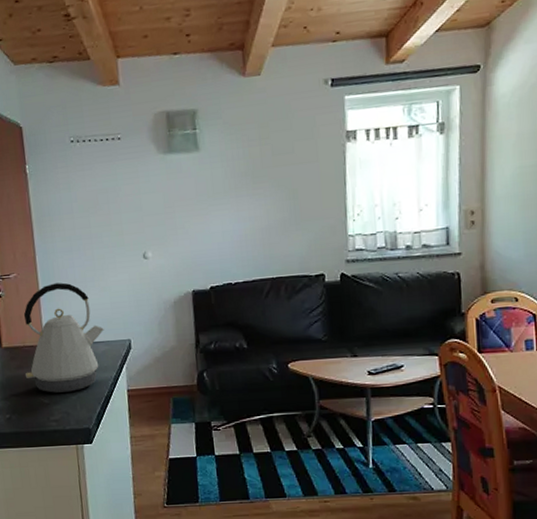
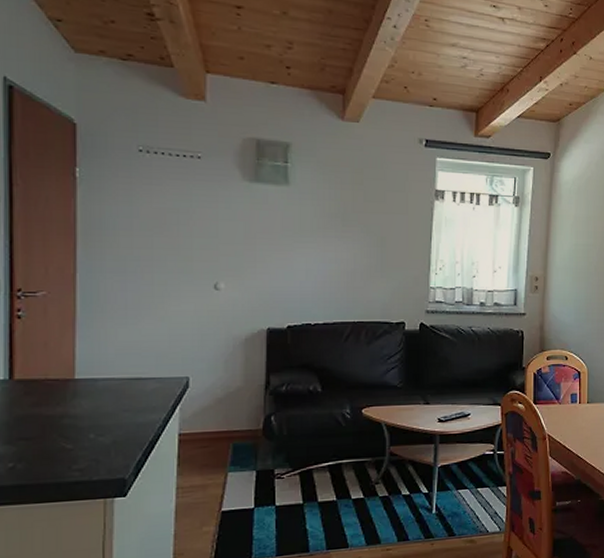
kettle: present [23,282,104,393] -> none [42,307,157,437]

